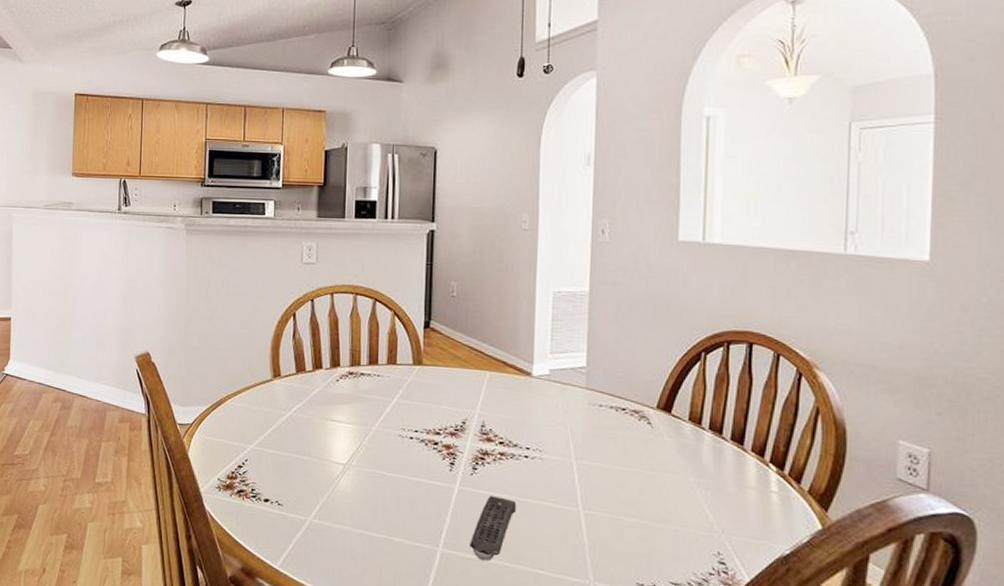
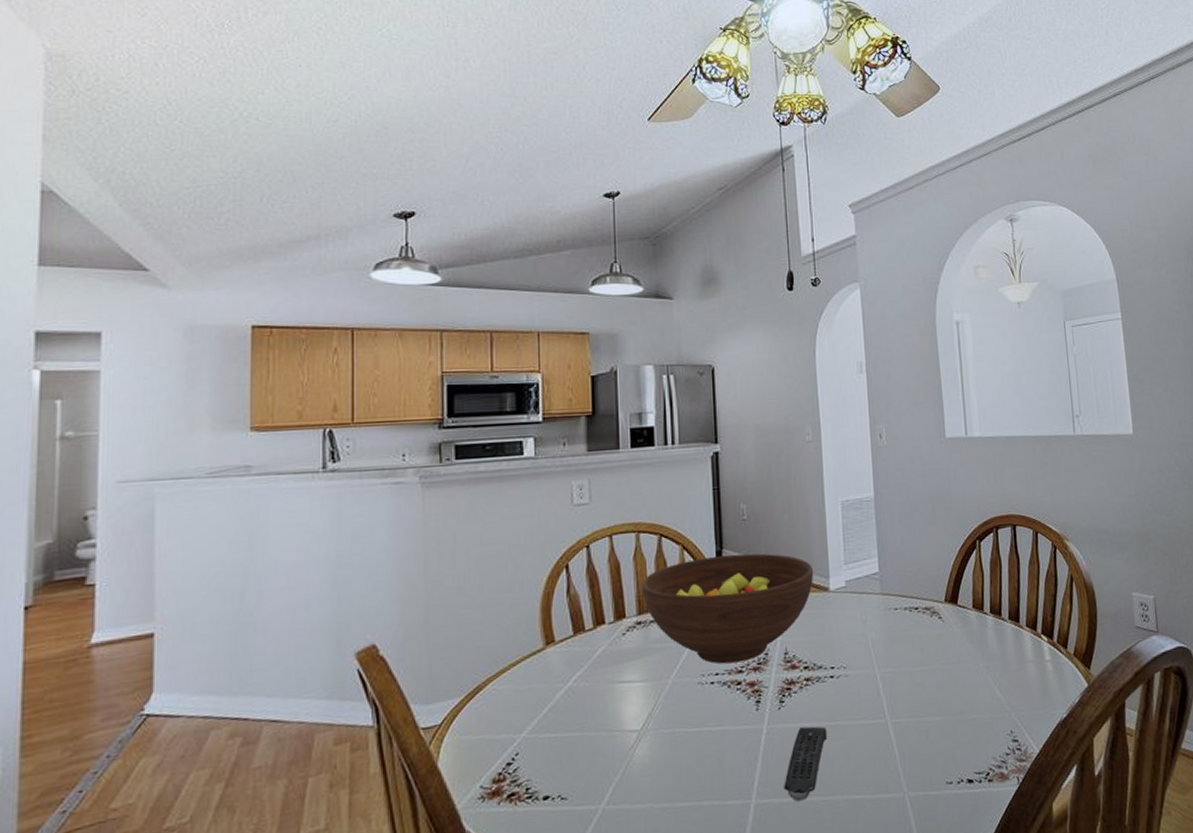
fruit bowl: none [355,325,518,426] -> present [641,553,814,664]

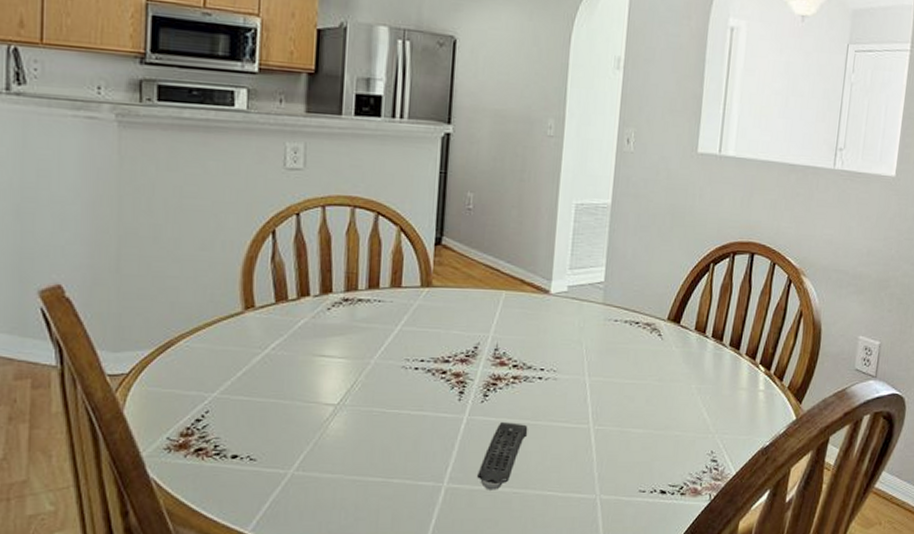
fruit bowl: present [641,553,814,664] -> none [351,242,536,352]

